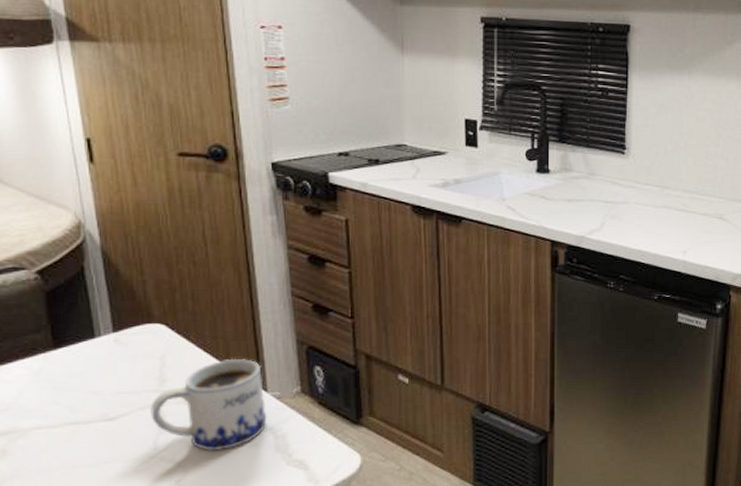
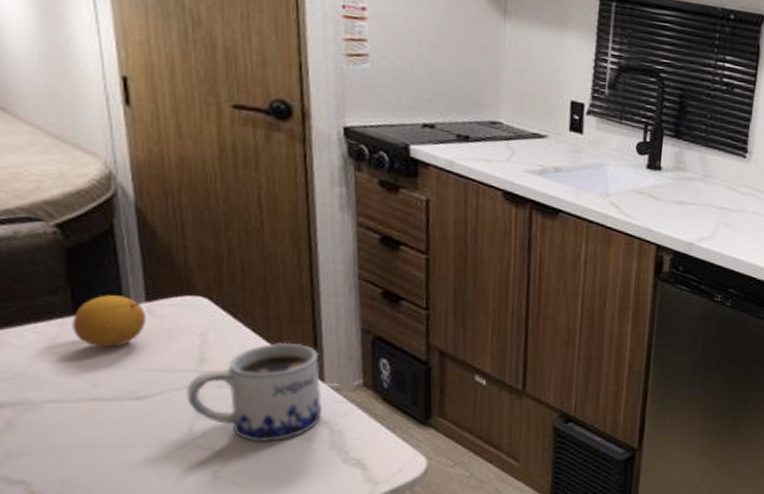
fruit: none [53,329,115,377] -> present [72,295,147,348]

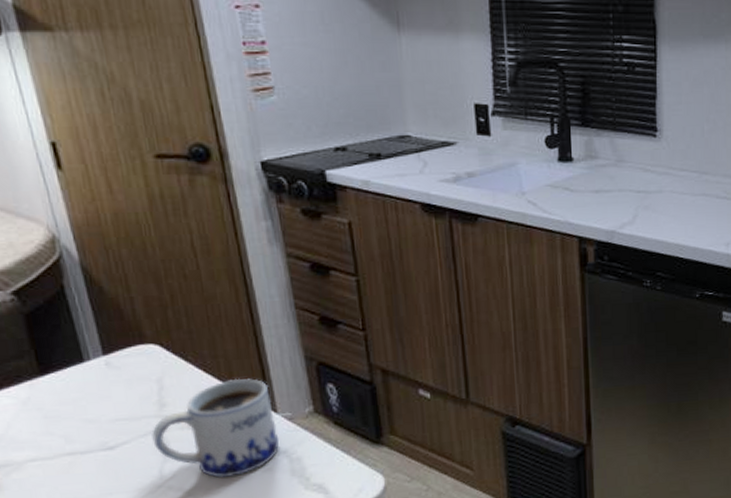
fruit: present [72,295,147,348] -> none [39,352,107,404]

